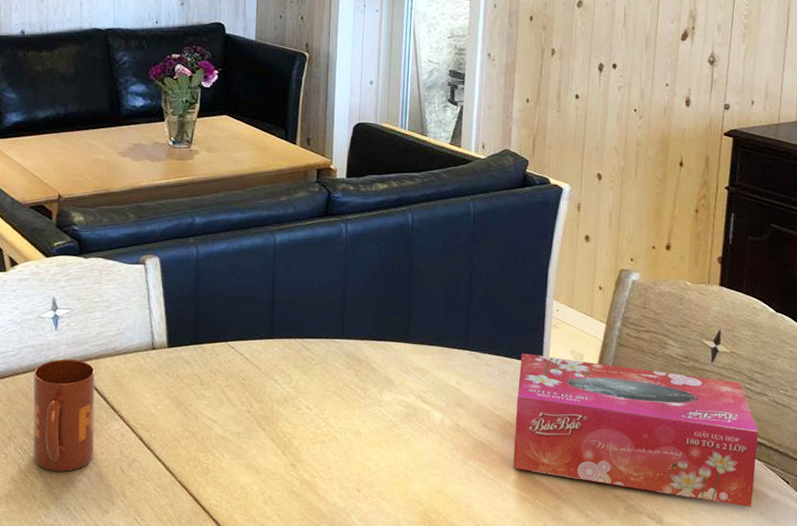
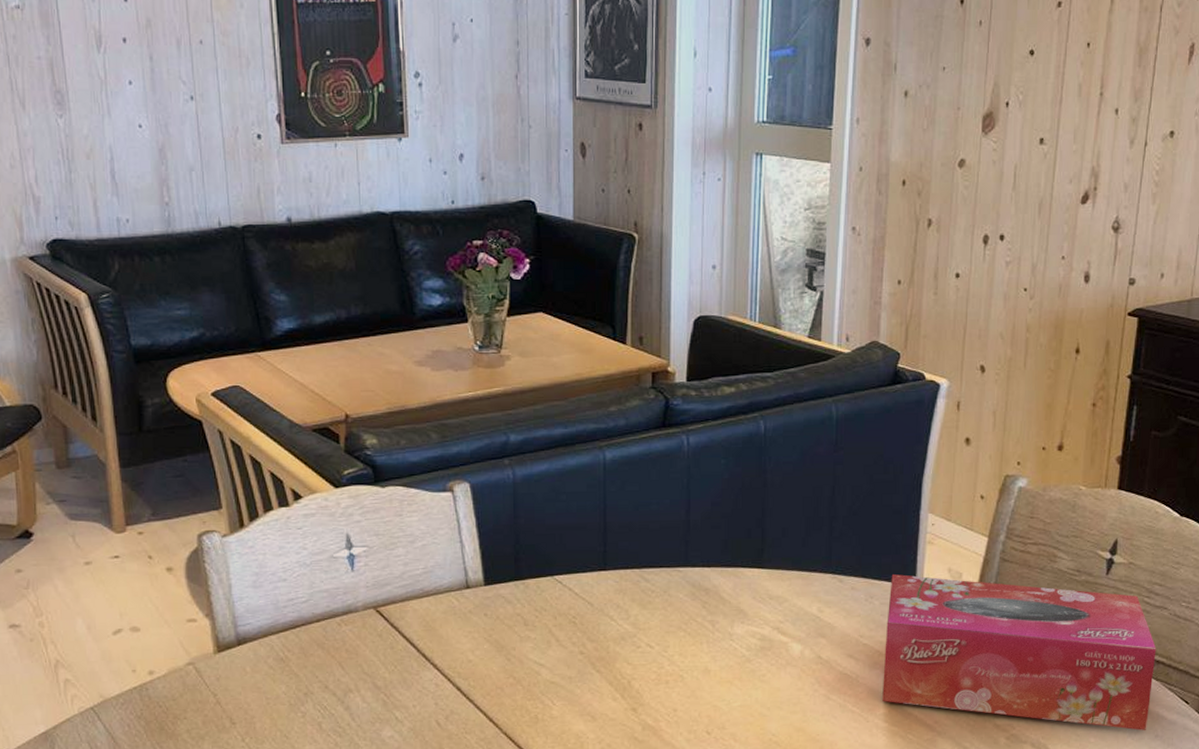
mug: present [33,359,95,472] -> none [329,603,404,729]

